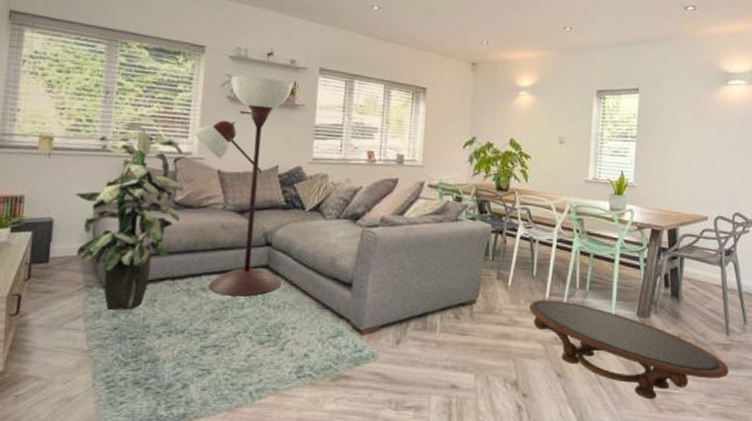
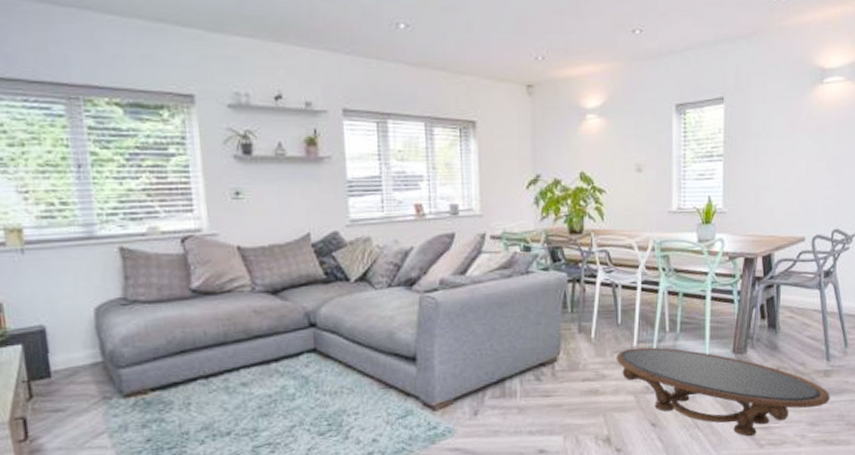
indoor plant: present [75,121,184,311] -> none [66,200,201,422]
floor lamp: present [193,75,293,297] -> none [198,128,335,388]

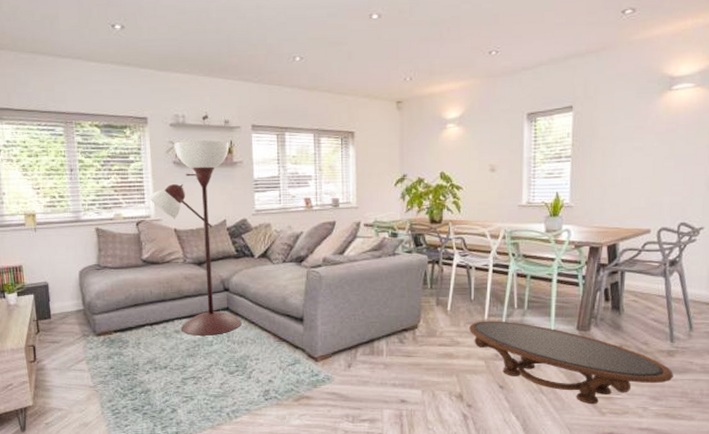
floor lamp: none [198,128,335,388] -> present [148,140,242,336]

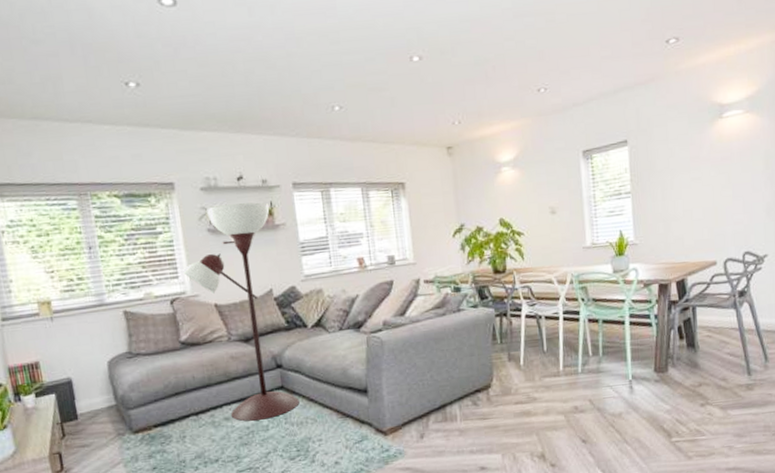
coffee table: present [469,321,673,404] -> none [545,370,754,449]

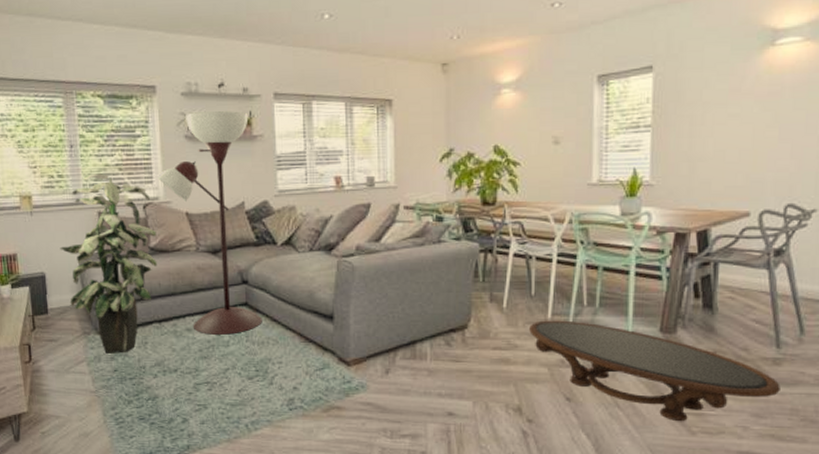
indoor plant: none [85,273,189,454] -> present [60,173,157,355]
coffee table: none [545,370,754,449] -> present [529,320,780,421]

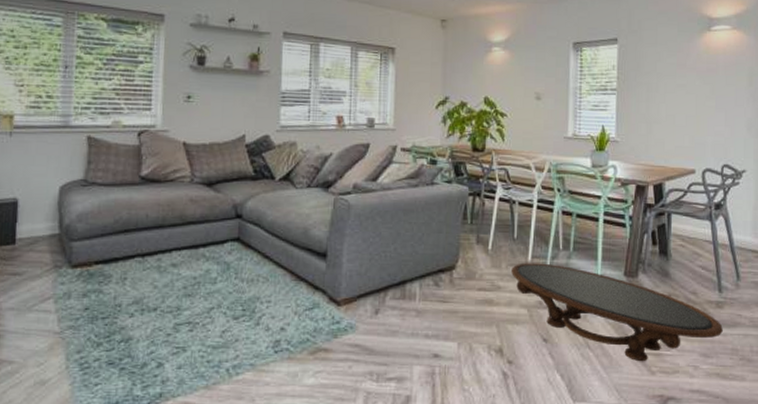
indoor plant: present [60,173,157,355] -> none [39,96,150,291]
floor lamp: present [156,111,262,335] -> none [155,43,257,271]

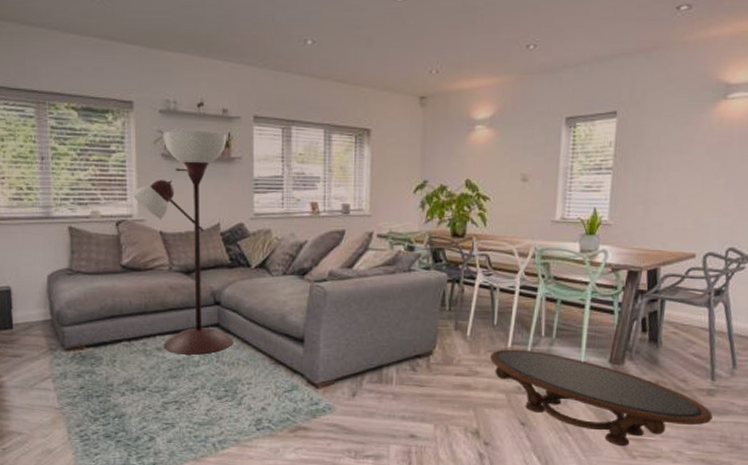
floor lamp: none [155,43,257,271] -> present [131,131,233,355]

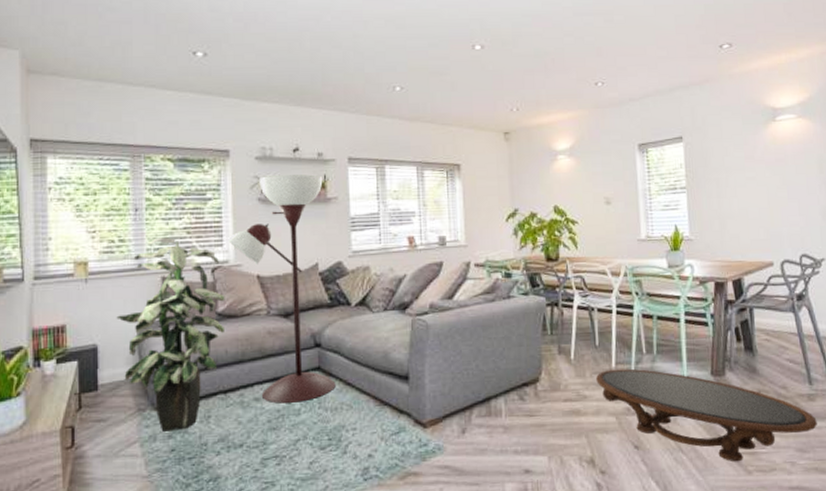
indoor plant: none [27,187,129,372] -> present [116,237,225,433]

